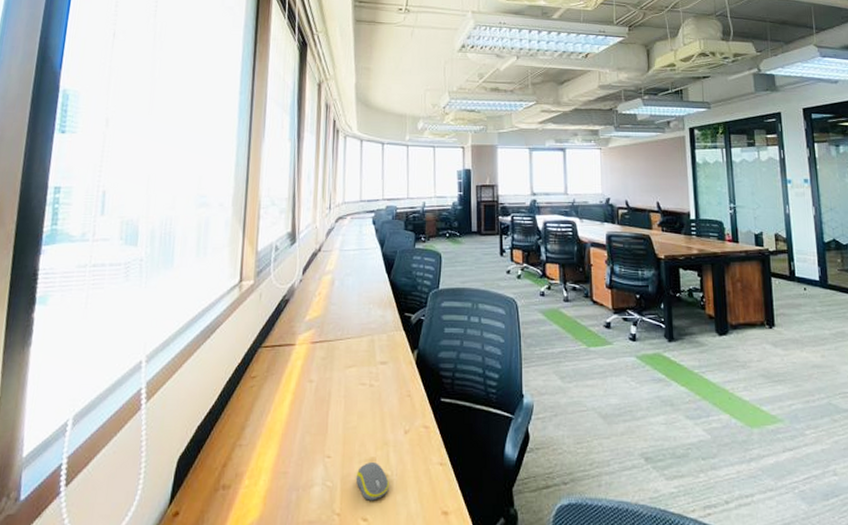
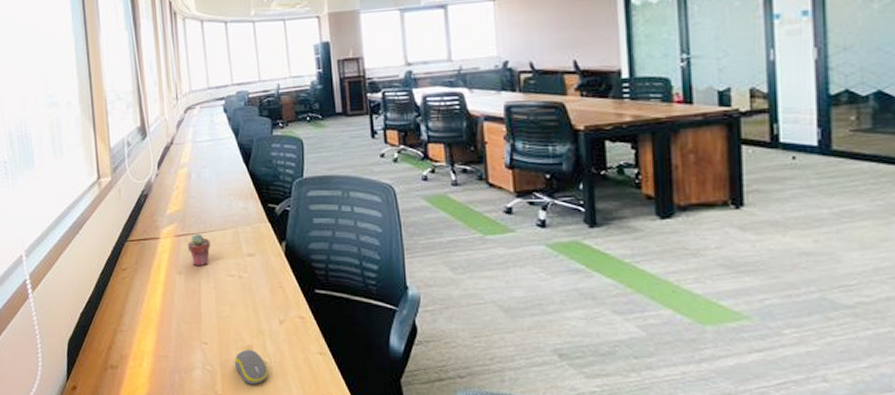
potted succulent: none [322,340,346,375] -> present [187,233,211,267]

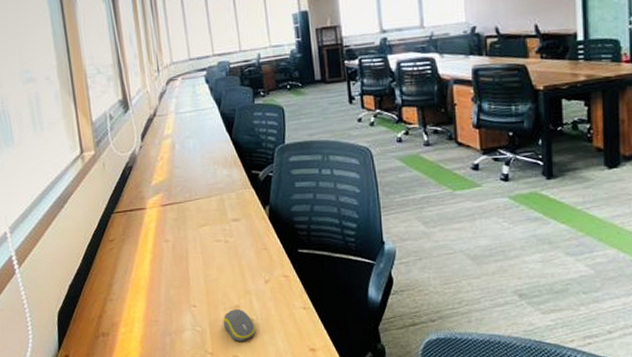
potted succulent: present [187,233,211,267] -> none [173,202,197,234]

